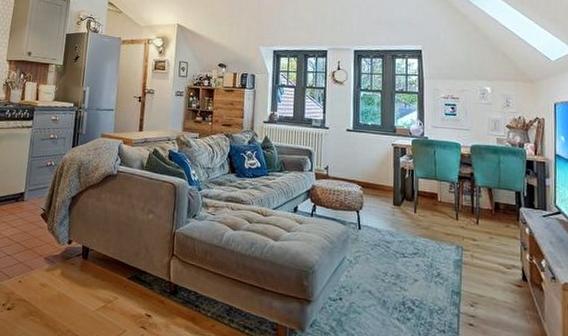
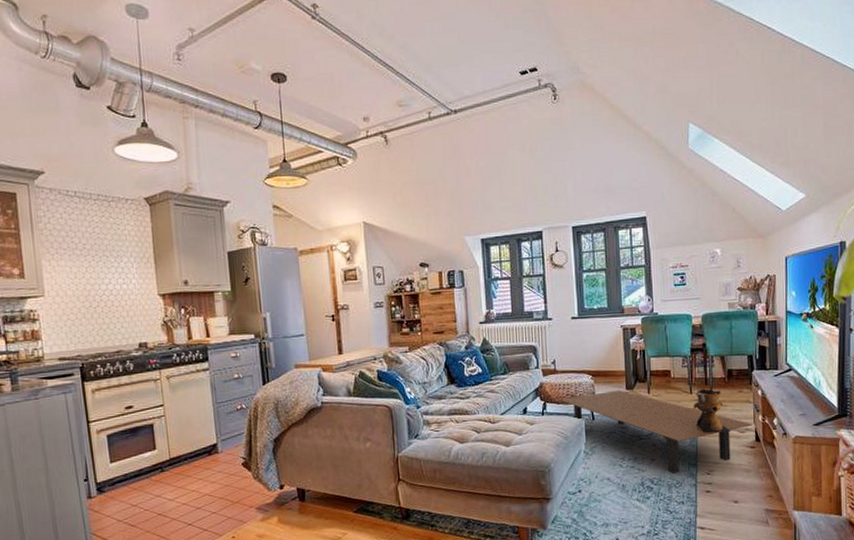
coffee table: none [329,203,519,299] -> present [560,389,752,473]
ceramic vessel: none [459,217,498,266] -> present [693,388,732,433]

